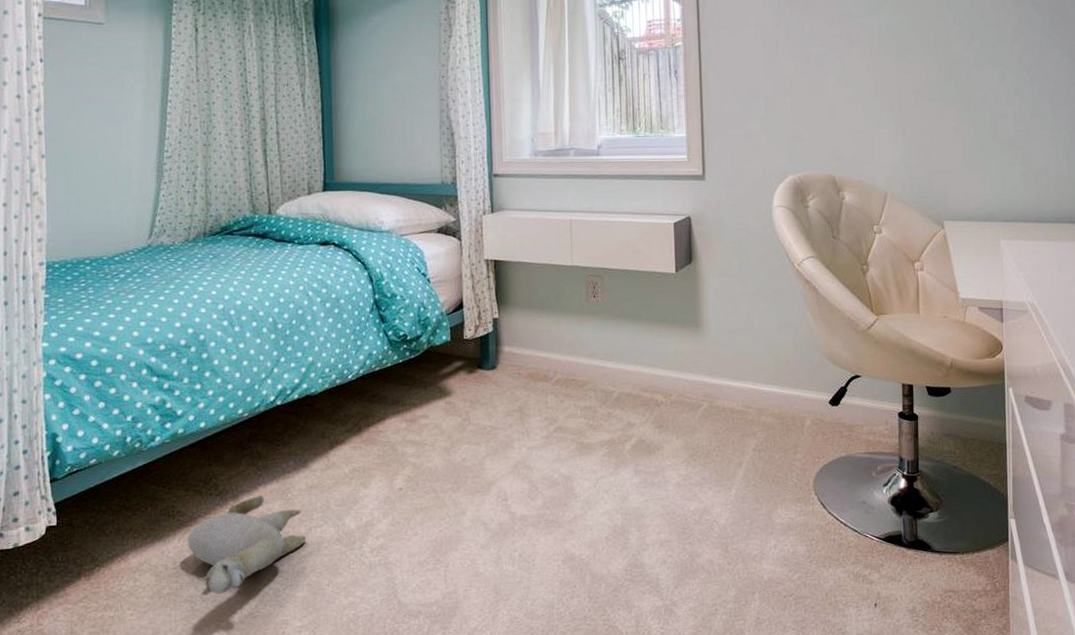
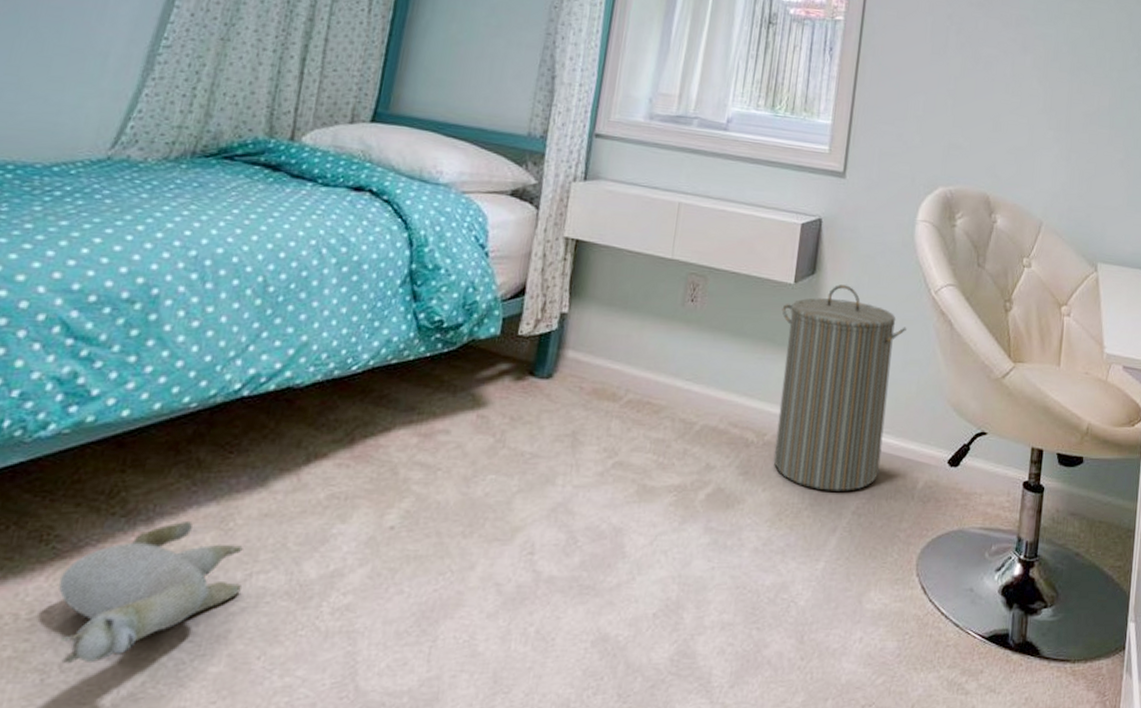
laundry hamper: none [669,268,777,435] -> present [773,284,907,492]

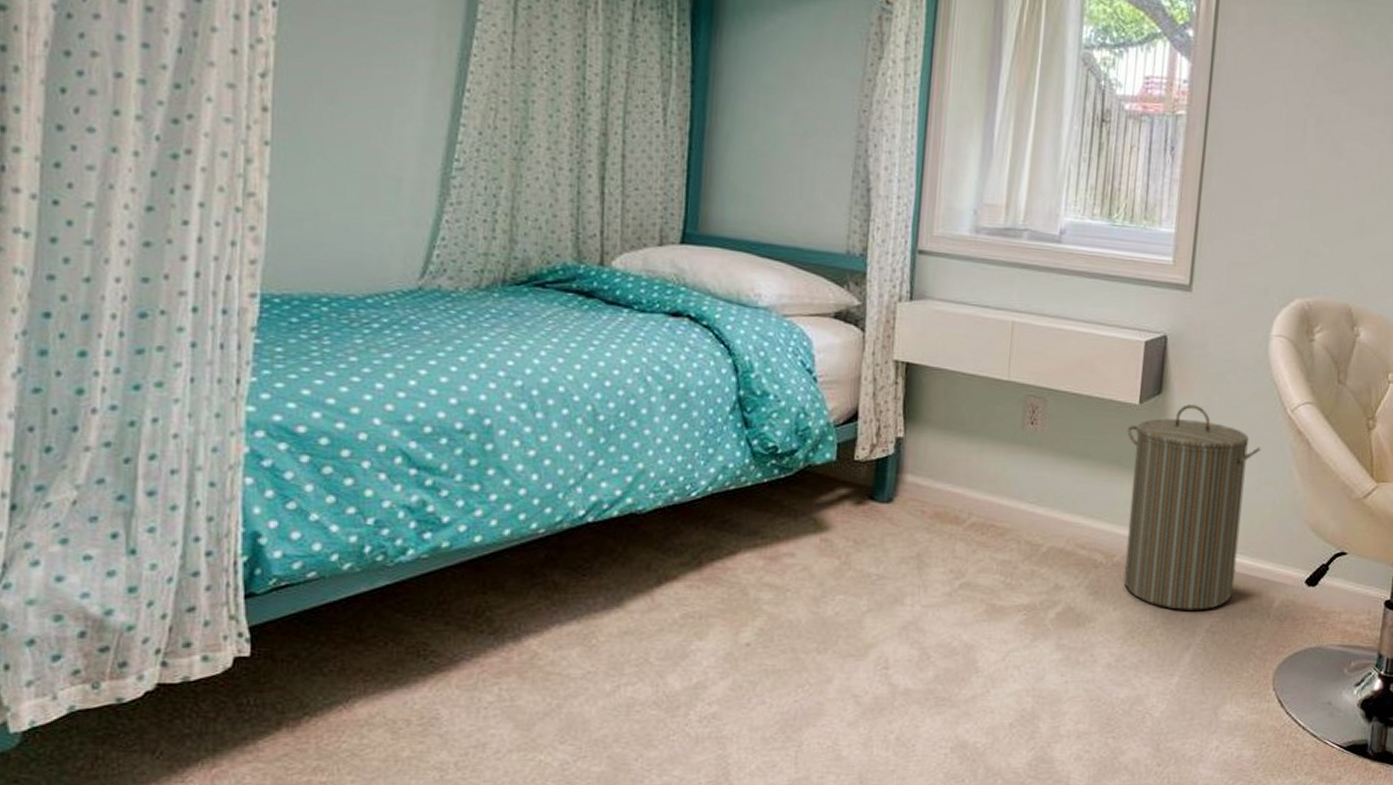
plush toy: present [58,520,243,664] -> none [441,637,613,763]

